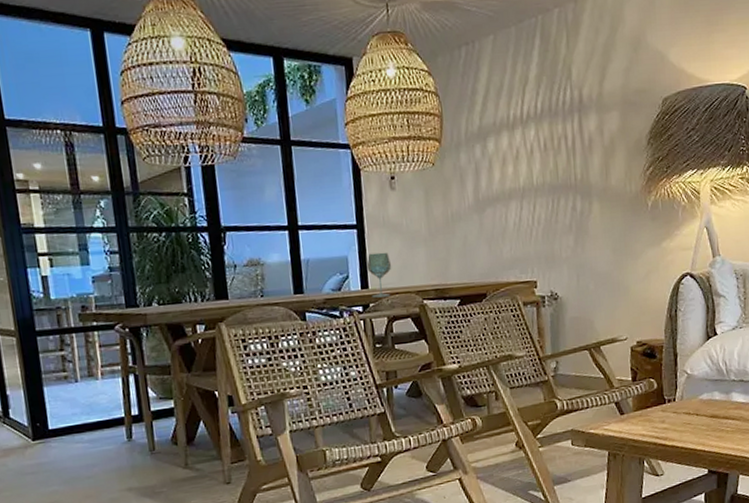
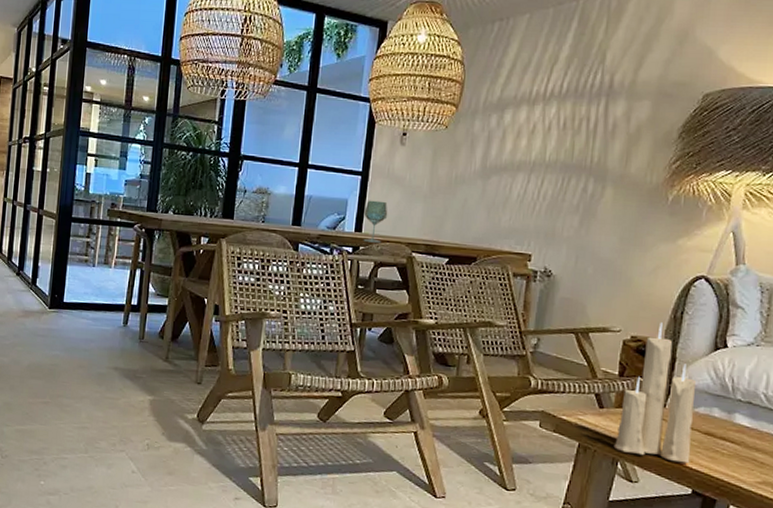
candle: none [638,323,703,451] -> present [613,322,697,464]

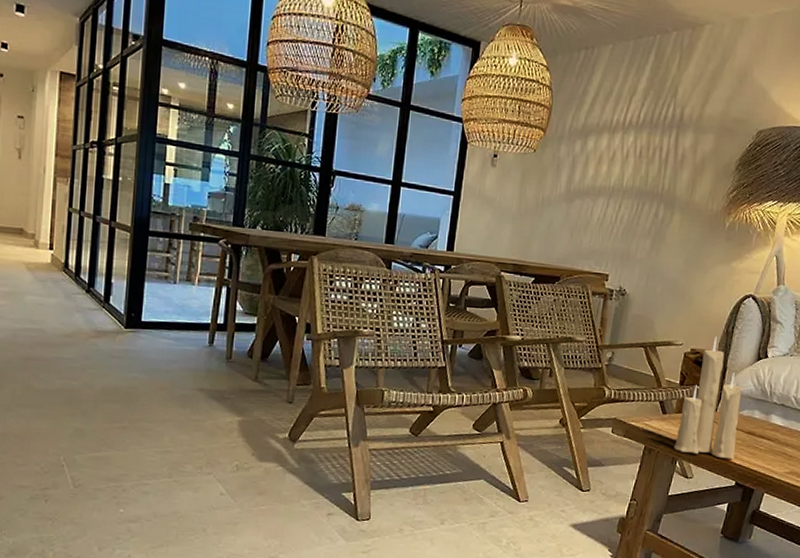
wine glass: present [363,200,388,243] -> none [454,220,479,262]

